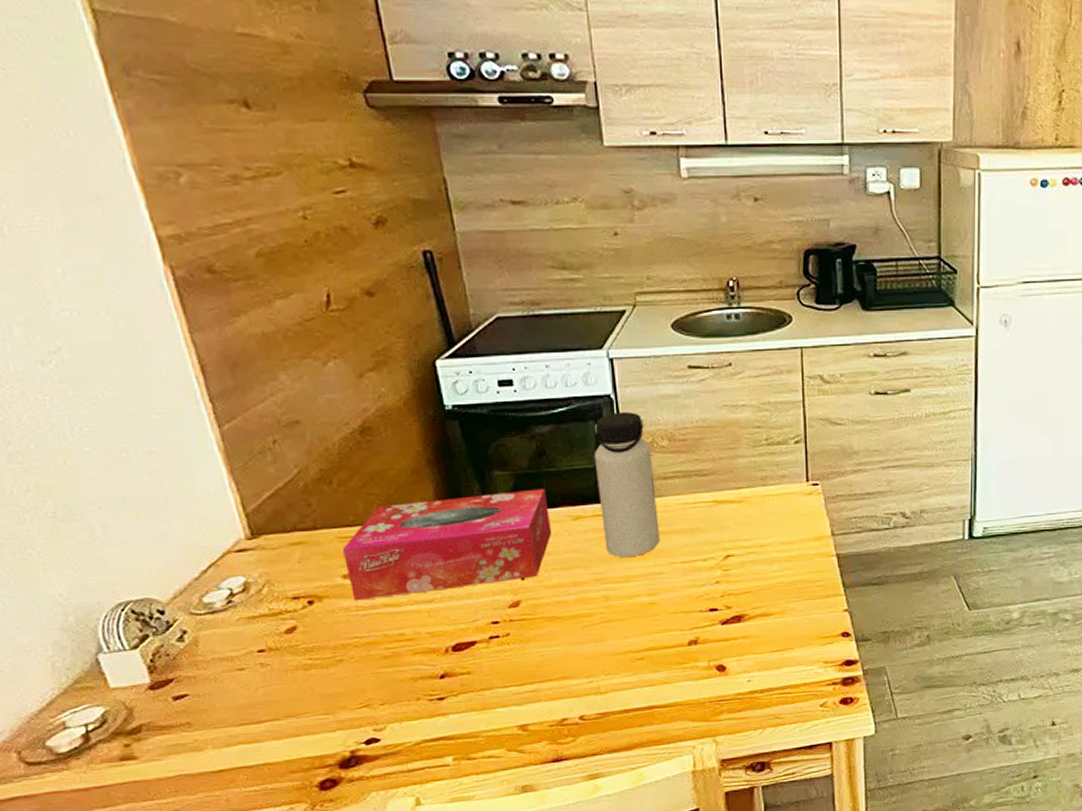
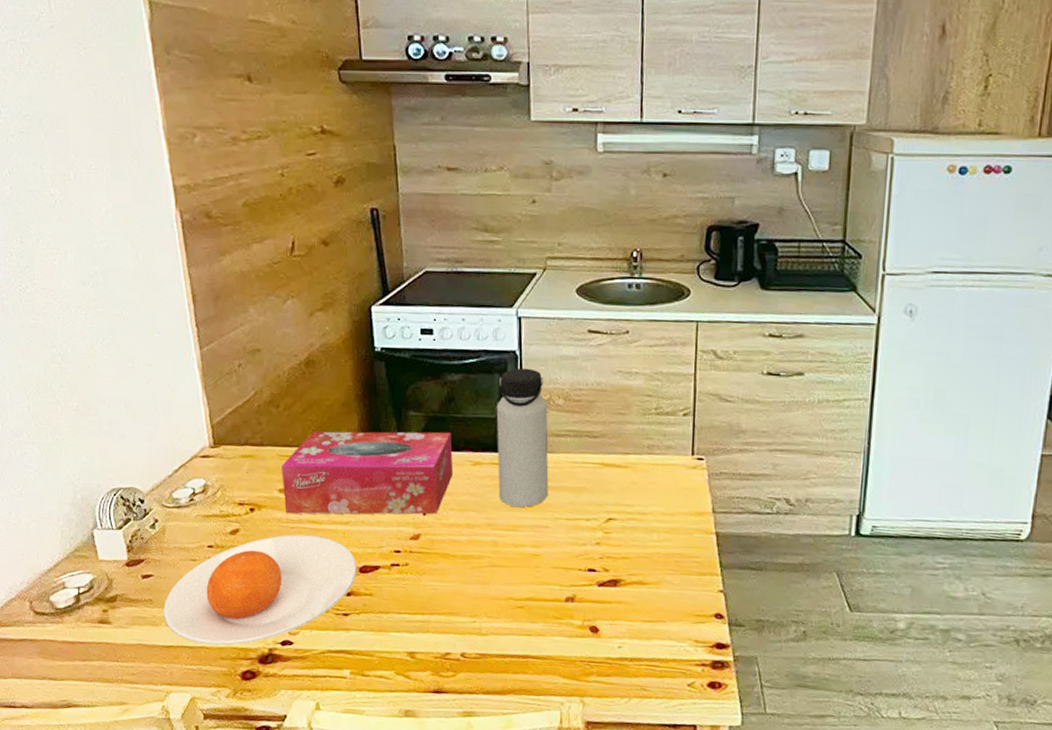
plate: none [207,619,450,761] -> present [164,534,357,646]

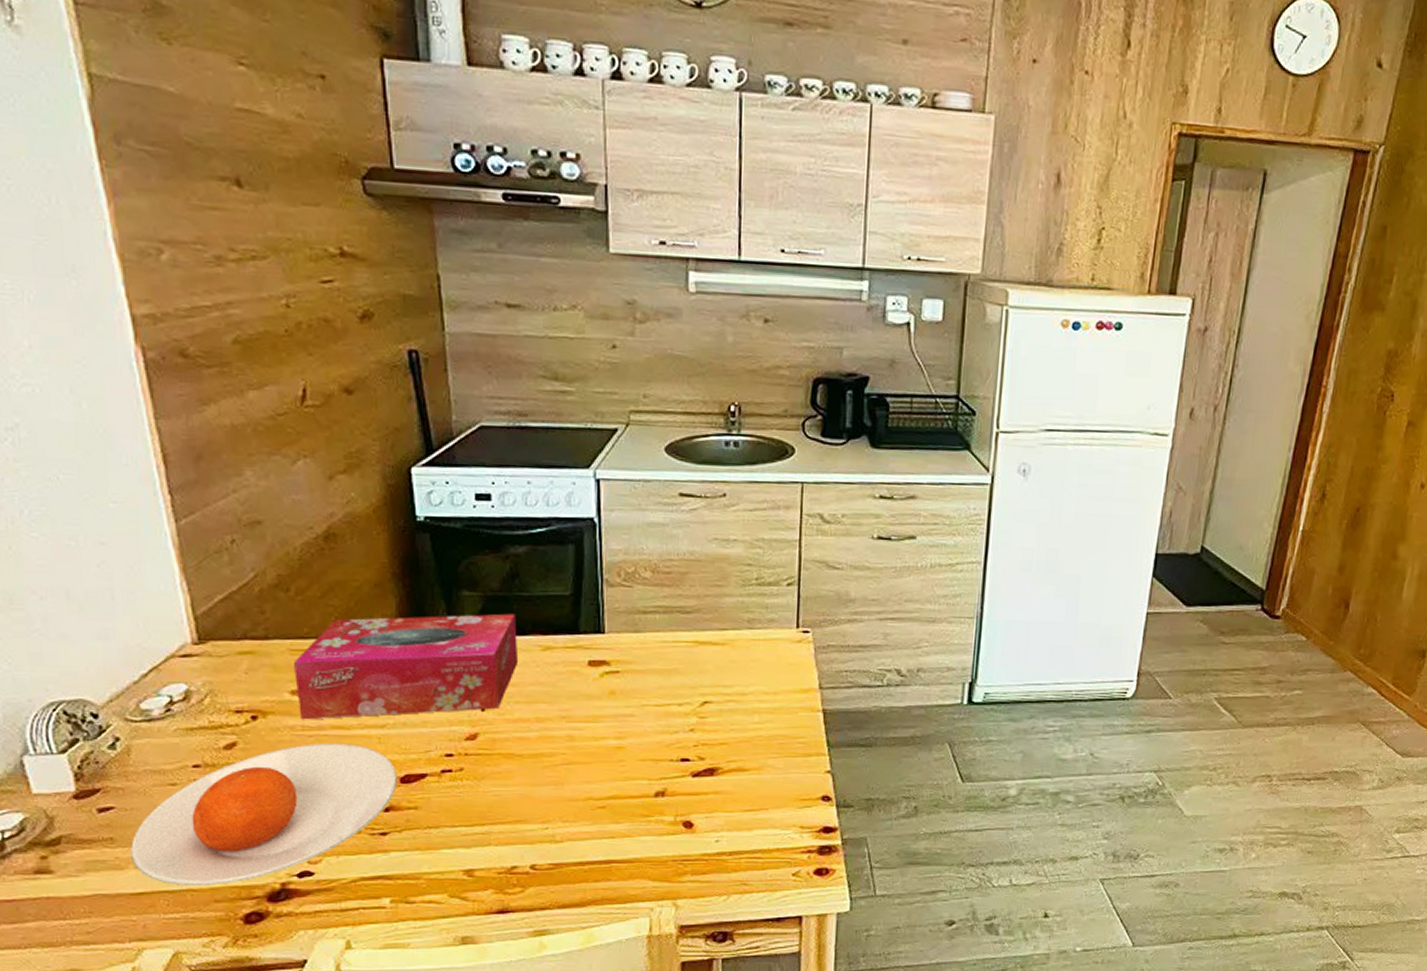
water bottle: present [496,367,549,508] -> none [570,537,634,696]

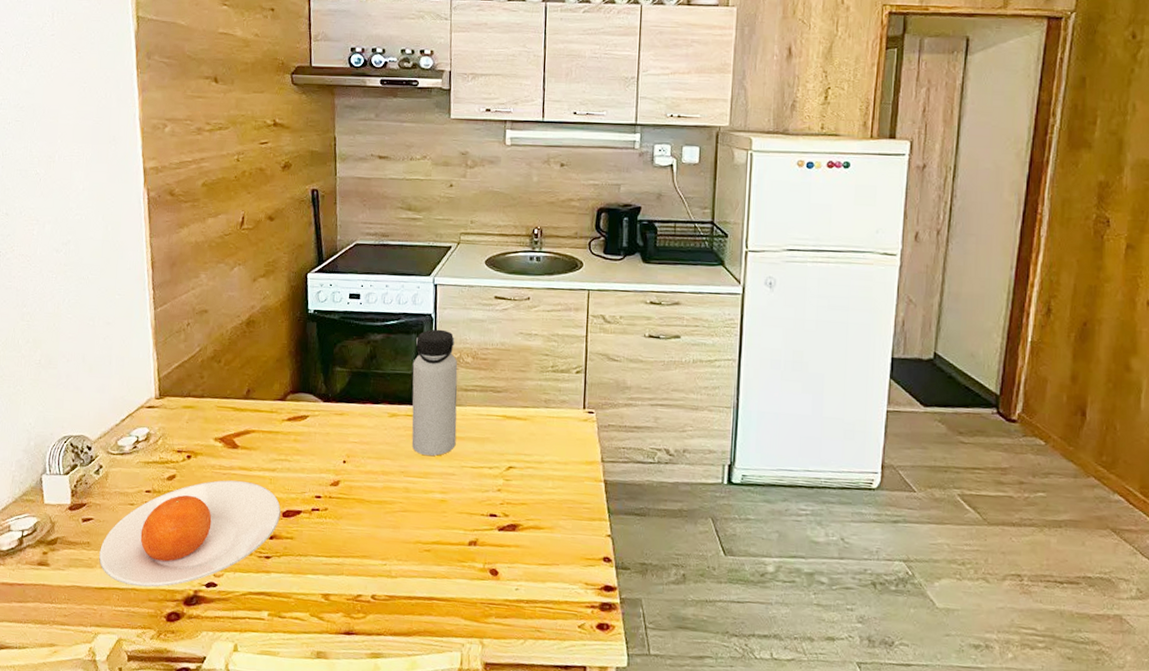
tissue box: present [294,613,519,720] -> none [218,385,372,462]
water bottle: none [570,537,634,696] -> present [411,329,458,456]

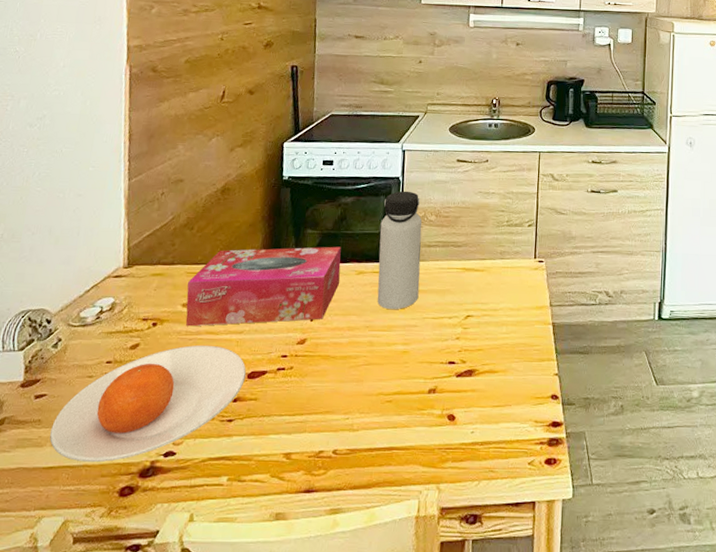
tissue box: none [218,385,372,462] -> present [185,246,341,327]

